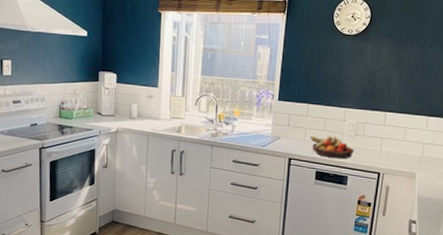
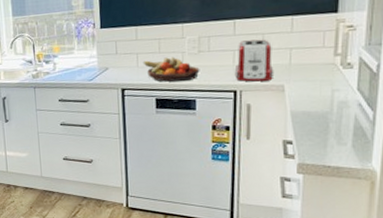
toaster: none [380,131,411,168] -> present [234,39,275,82]

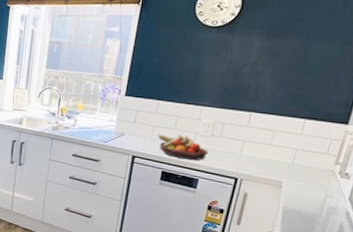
toaster: present [234,39,275,82] -> none [239,133,280,175]

